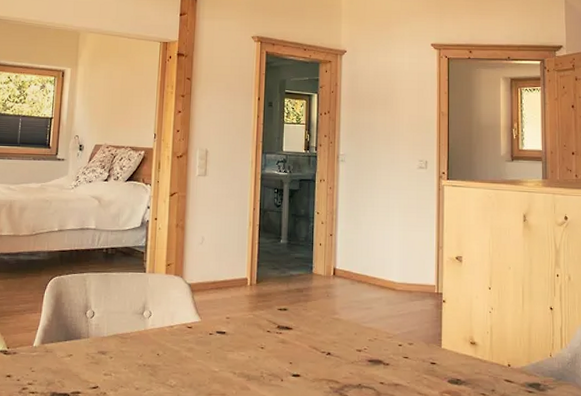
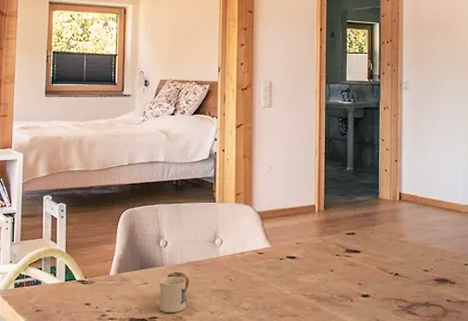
mug: none [82,344,116,389] -> present [159,271,190,314]

